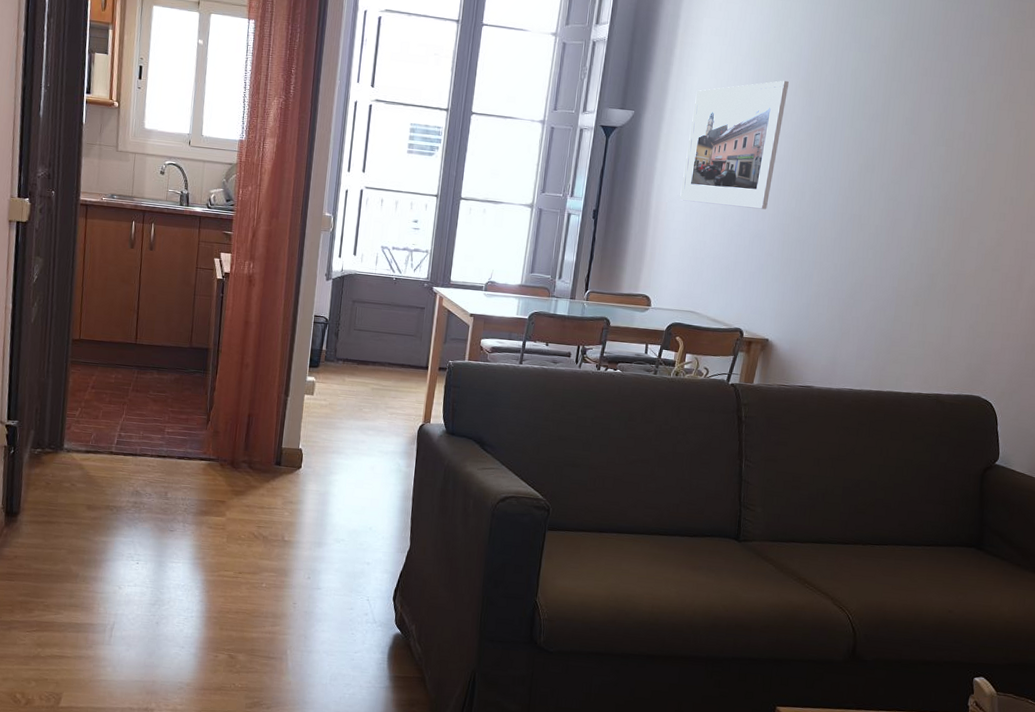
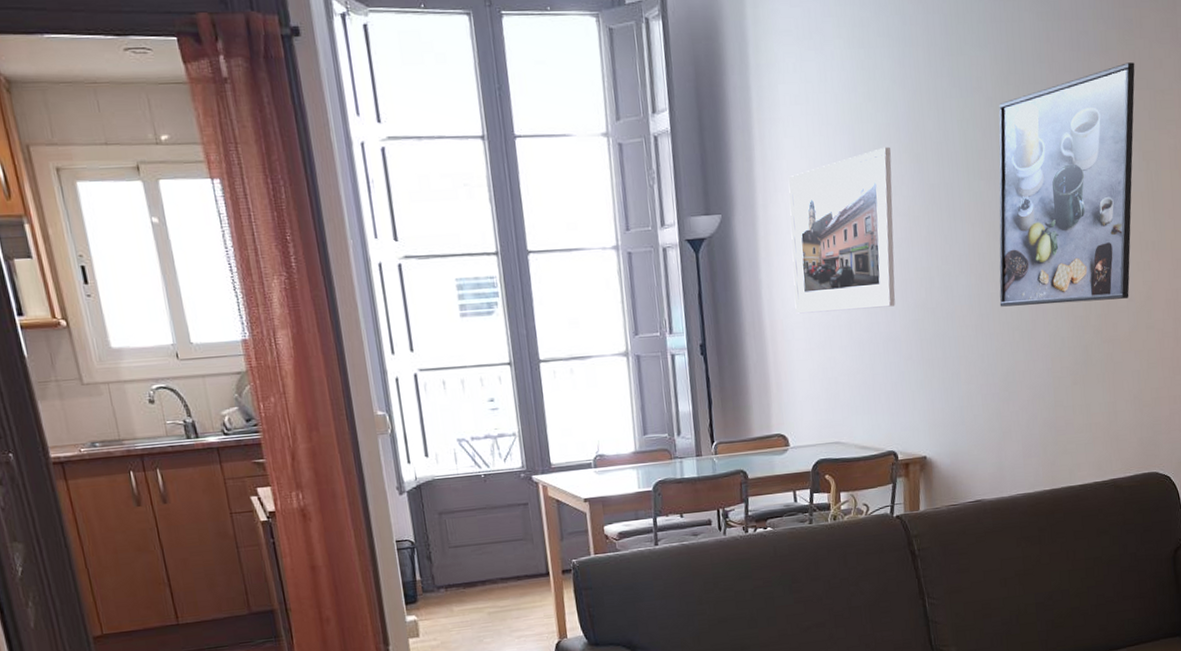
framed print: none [860,46,1022,241] -> present [999,62,1135,307]

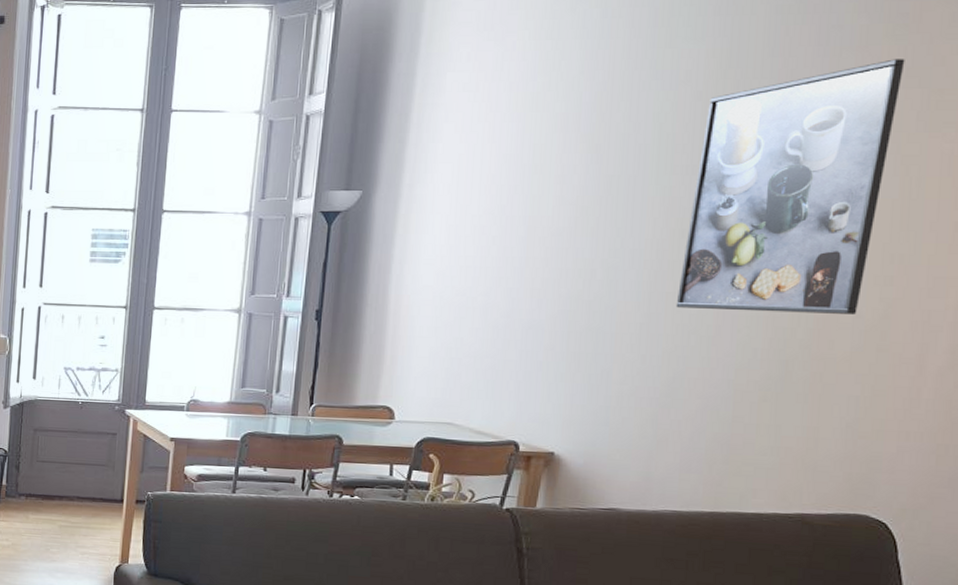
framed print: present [788,146,895,314] -> none [426,136,565,295]

